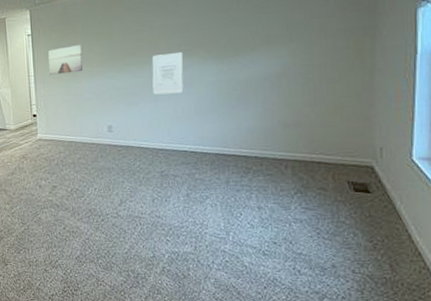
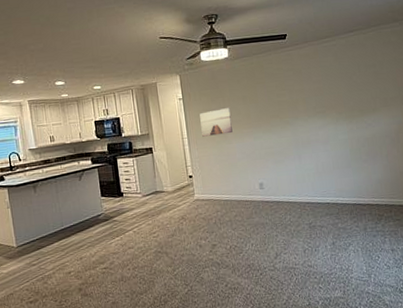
wall art: present [152,51,184,95] -> none [293,113,322,153]

